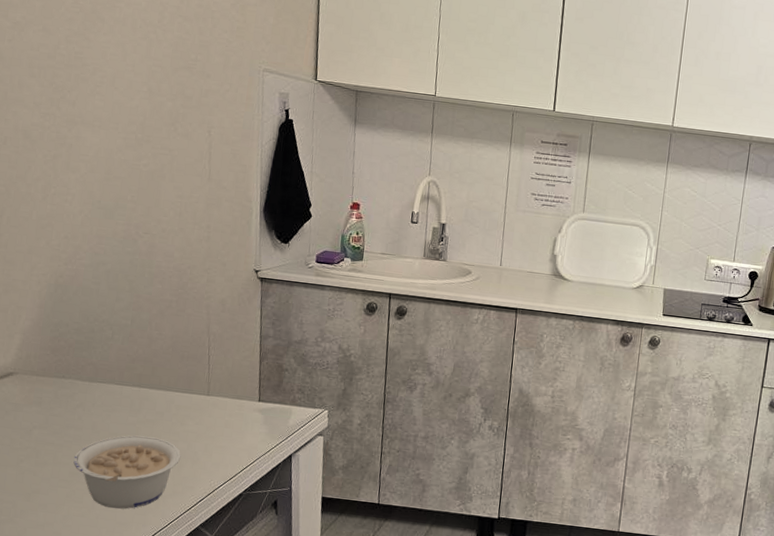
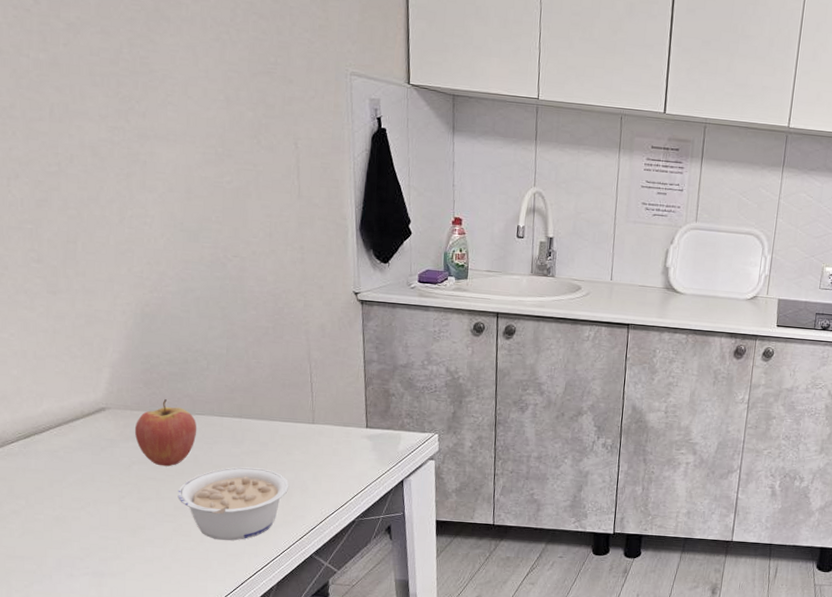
fruit: none [38,366,98,433] -> present [134,399,197,467]

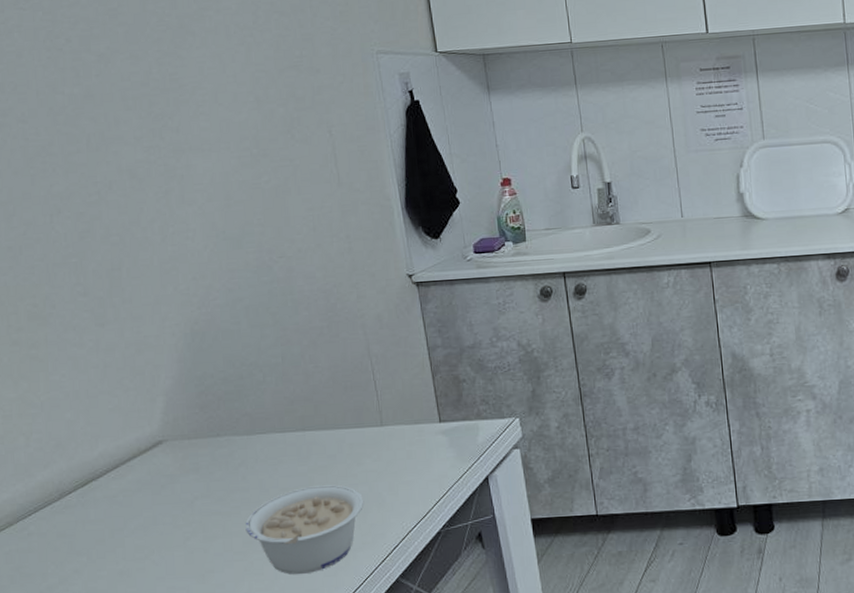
fruit: present [134,399,197,467] -> none [194,422,260,498]

